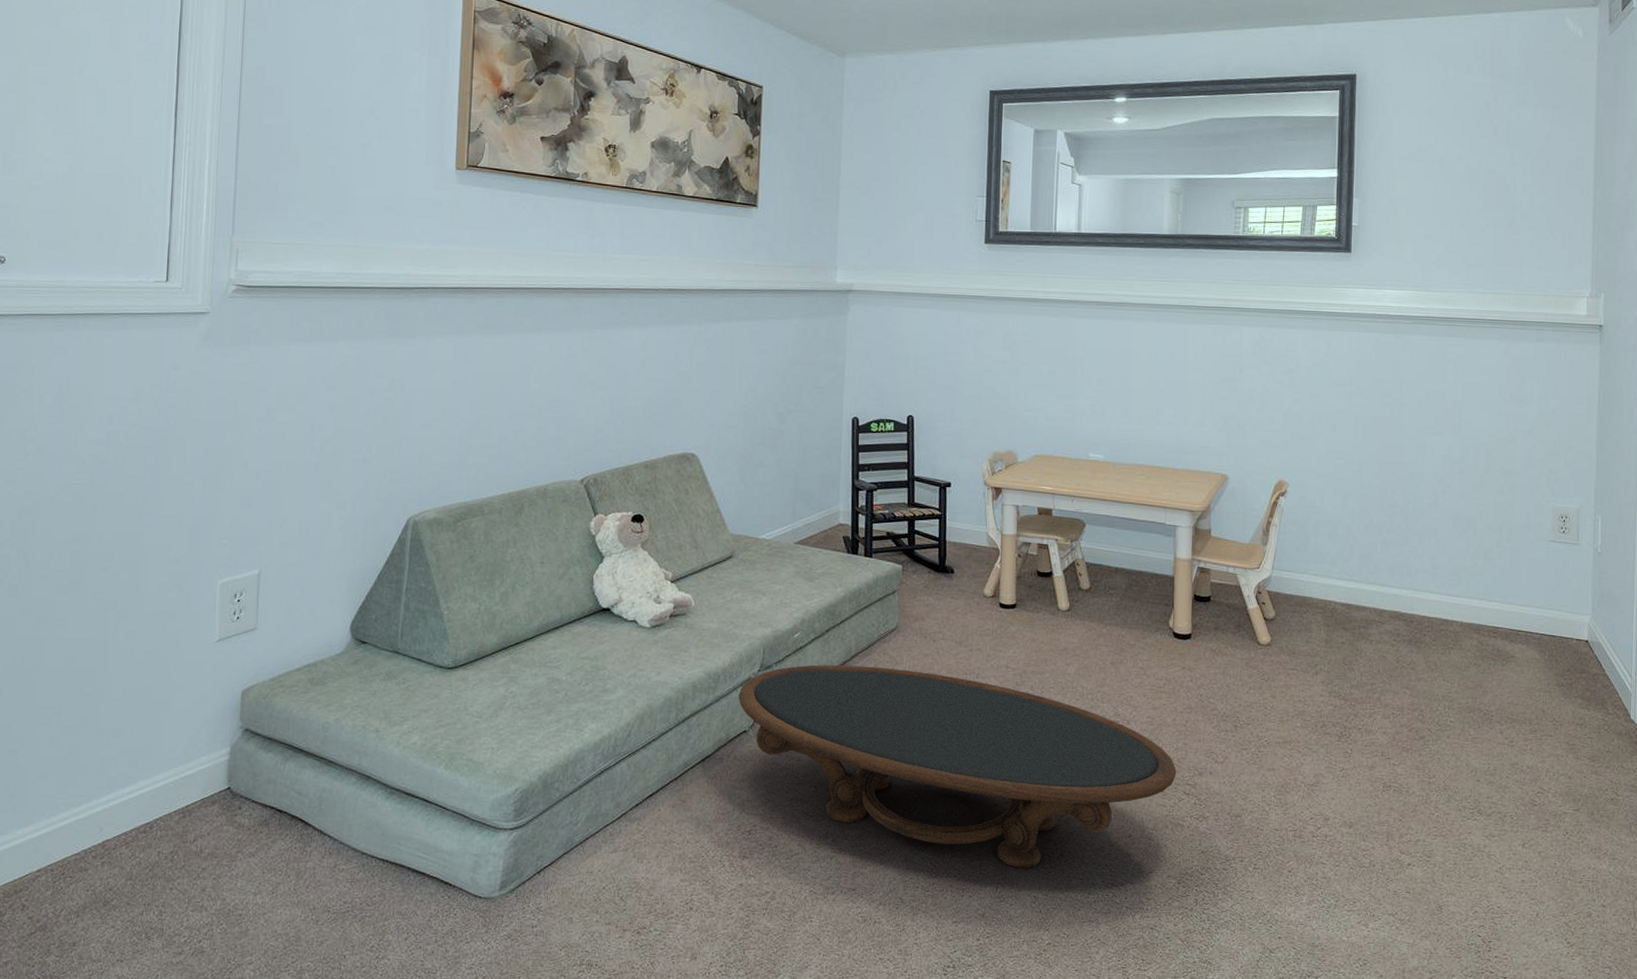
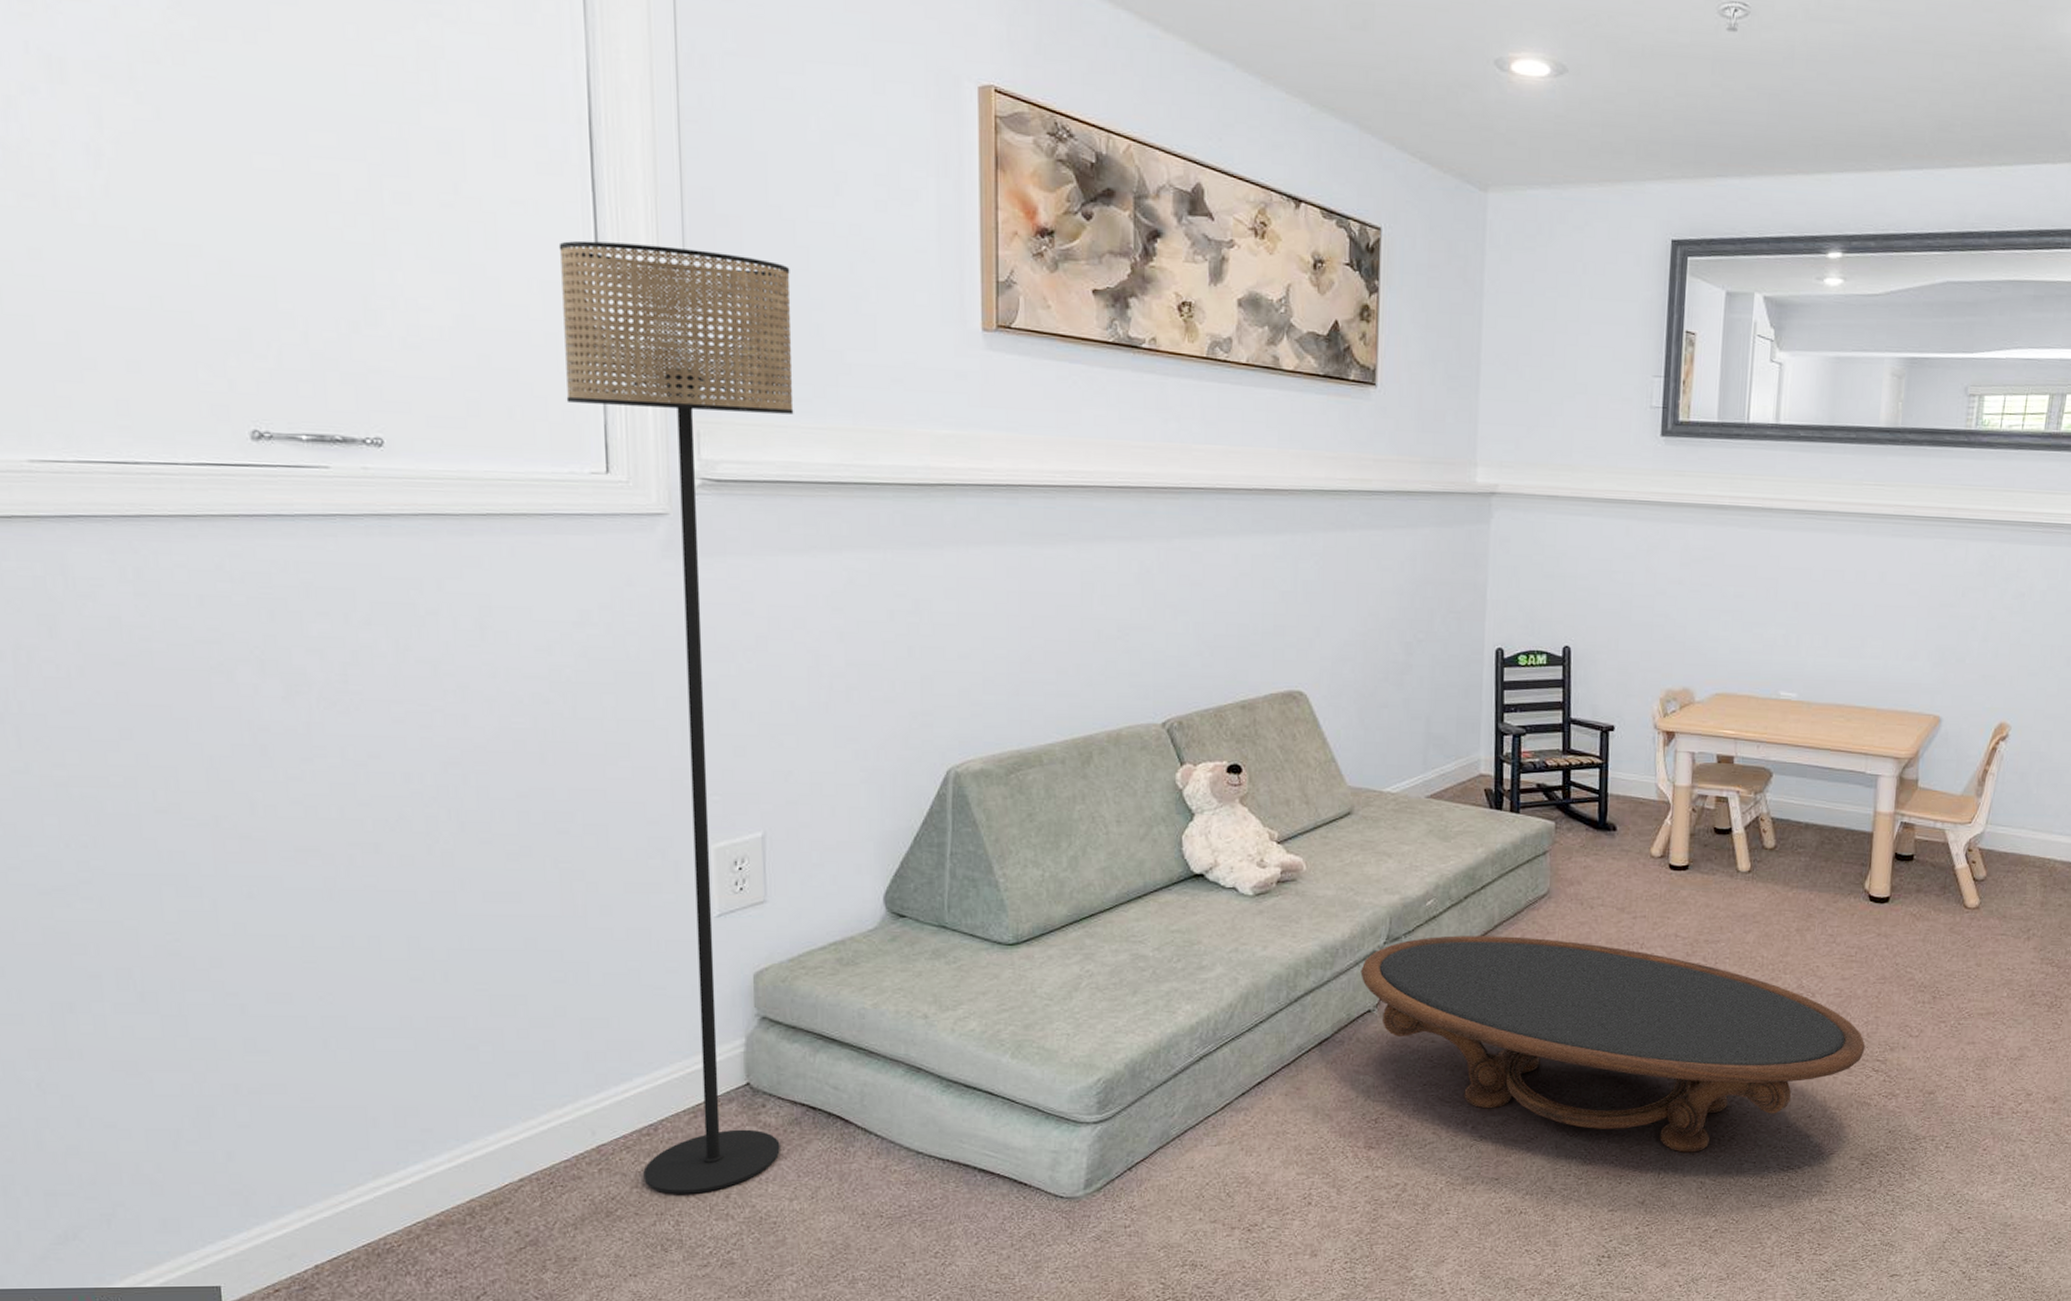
floor lamp: none [137,108,316,887] -> present [558,240,794,1194]

